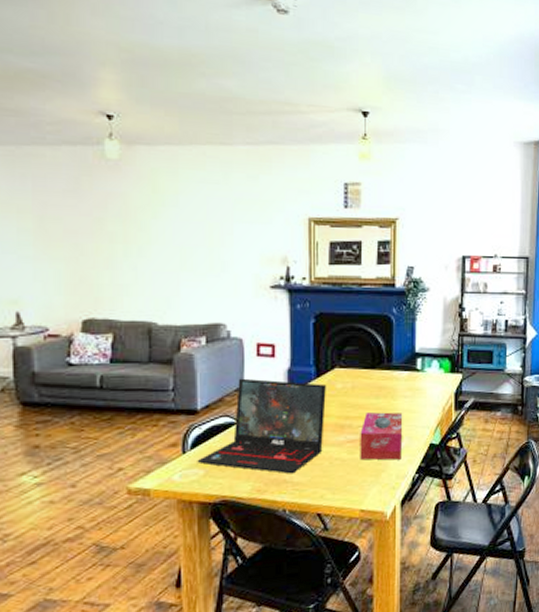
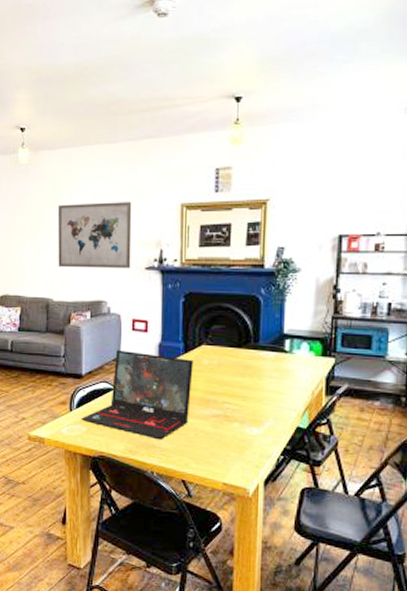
wall art: none [160,211,253,287] -> present [57,202,132,269]
tissue box: present [360,412,403,460] -> none [224,390,269,439]

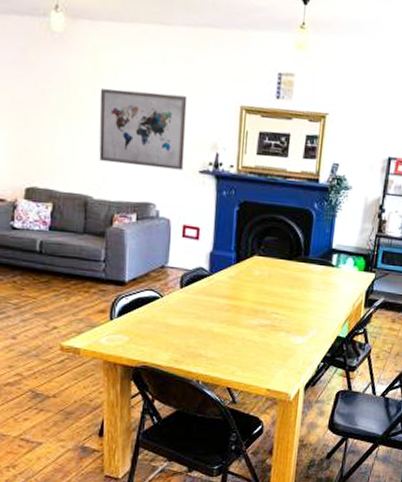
laptop: present [81,349,193,440] -> none [122,256,244,350]

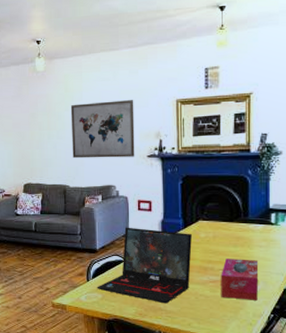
laptop: none [122,256,244,350] -> present [97,227,192,304]
tissue box: none [270,301,315,348] -> present [221,259,259,301]

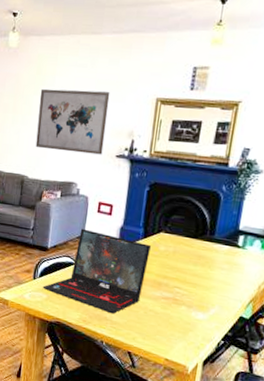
tissue box: present [221,259,259,301] -> none [171,276,218,324]

